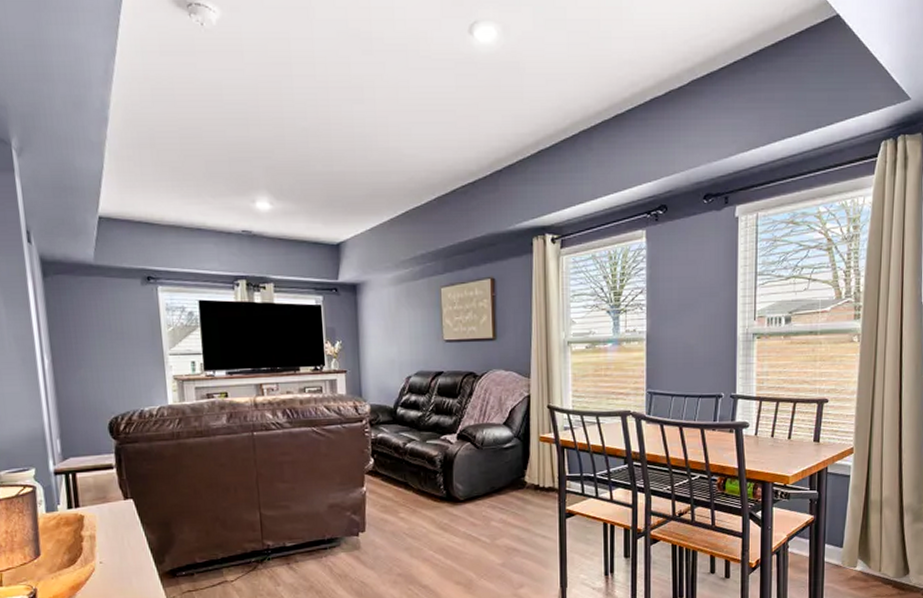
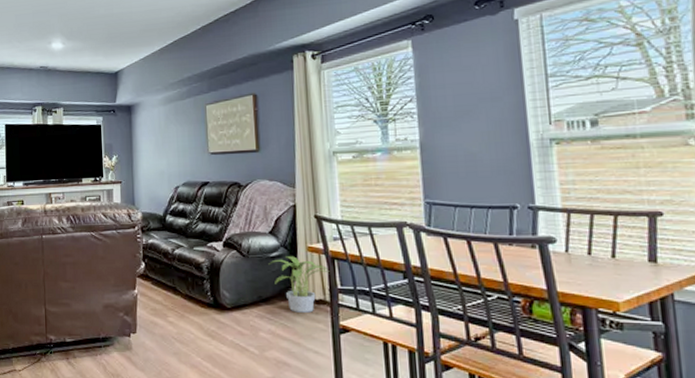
potted plant: none [502,446,559,501] -> present [268,256,330,313]

